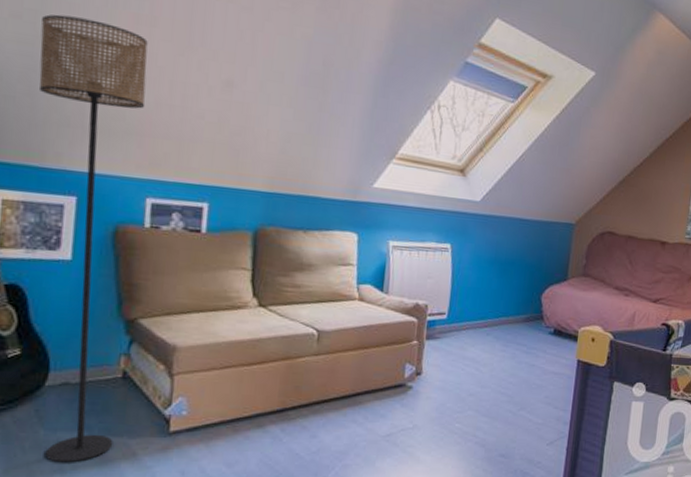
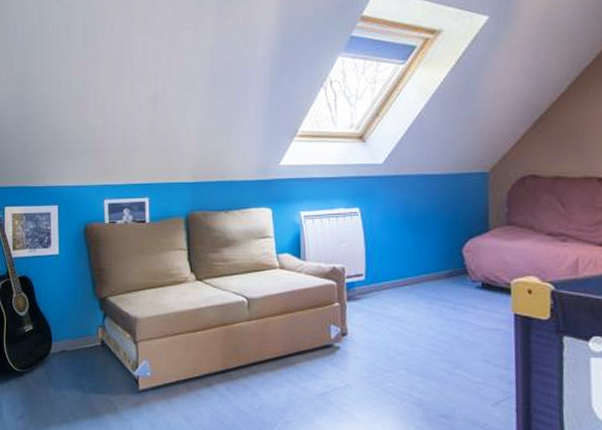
floor lamp: present [39,14,148,463] -> none [25,71,100,415]

